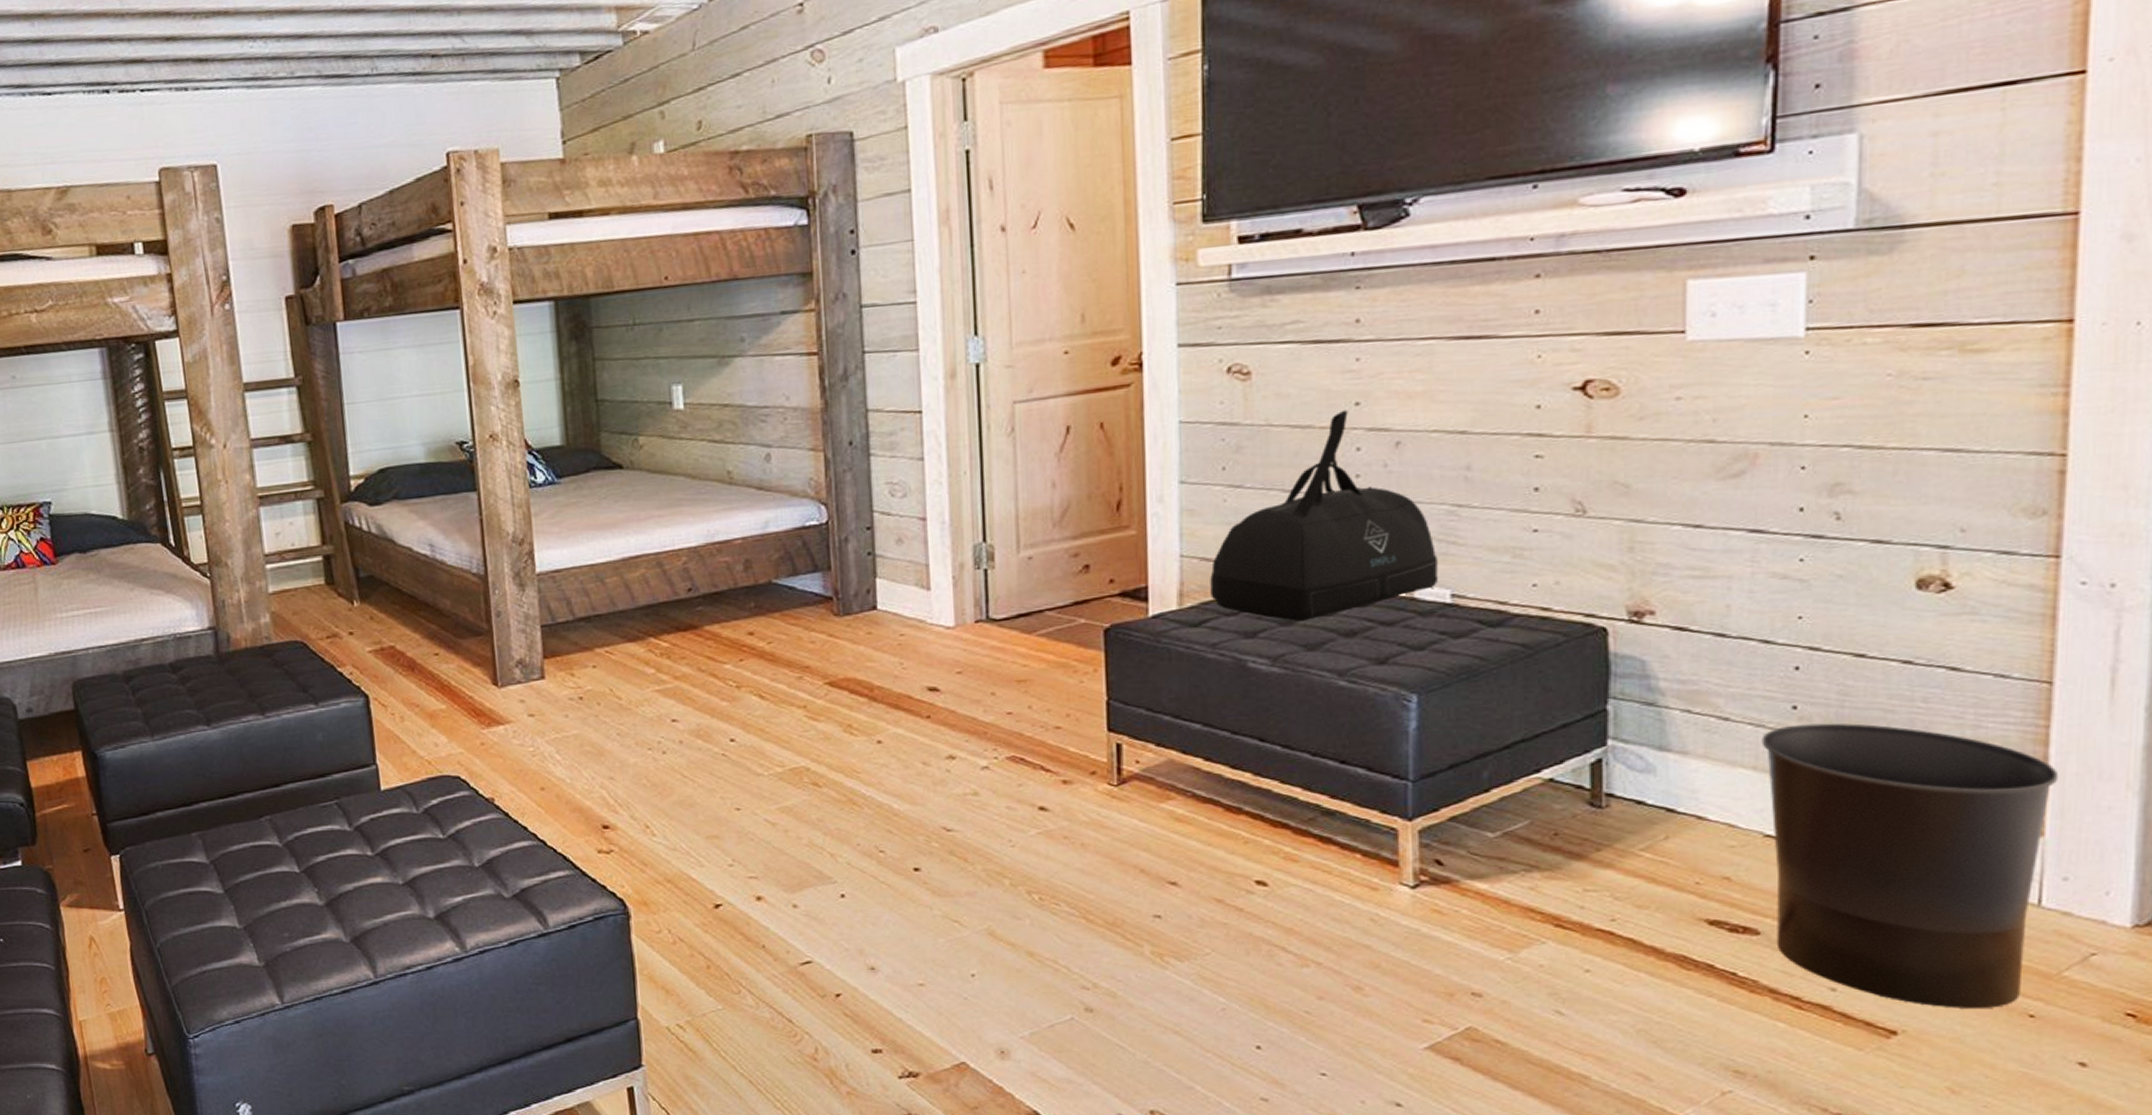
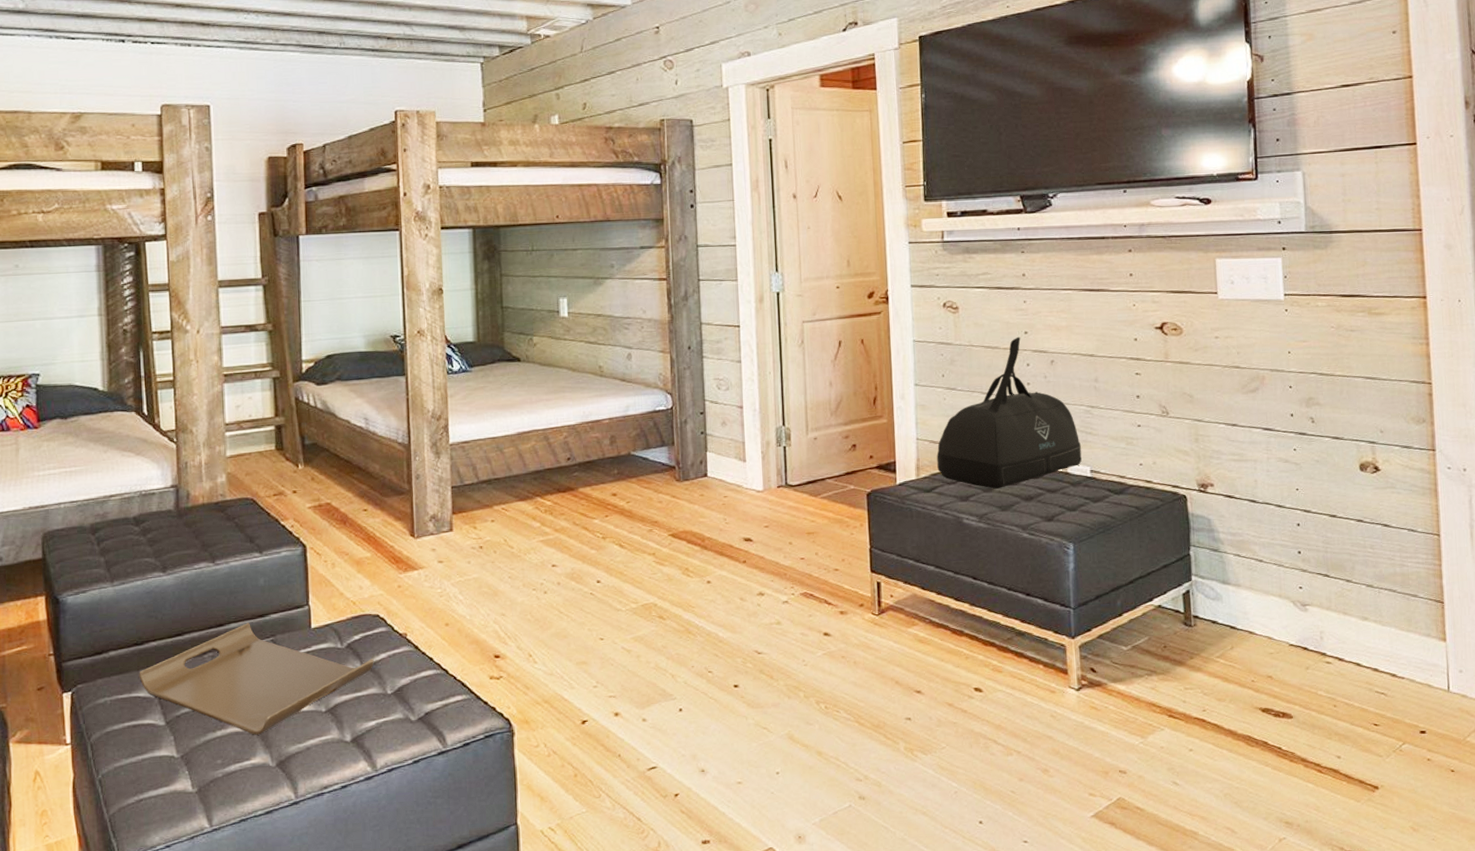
serving tray: none [190,783,457,908] -> present [139,623,374,735]
waste bin: present [1761,723,2059,1008] -> none [1282,563,1450,768]

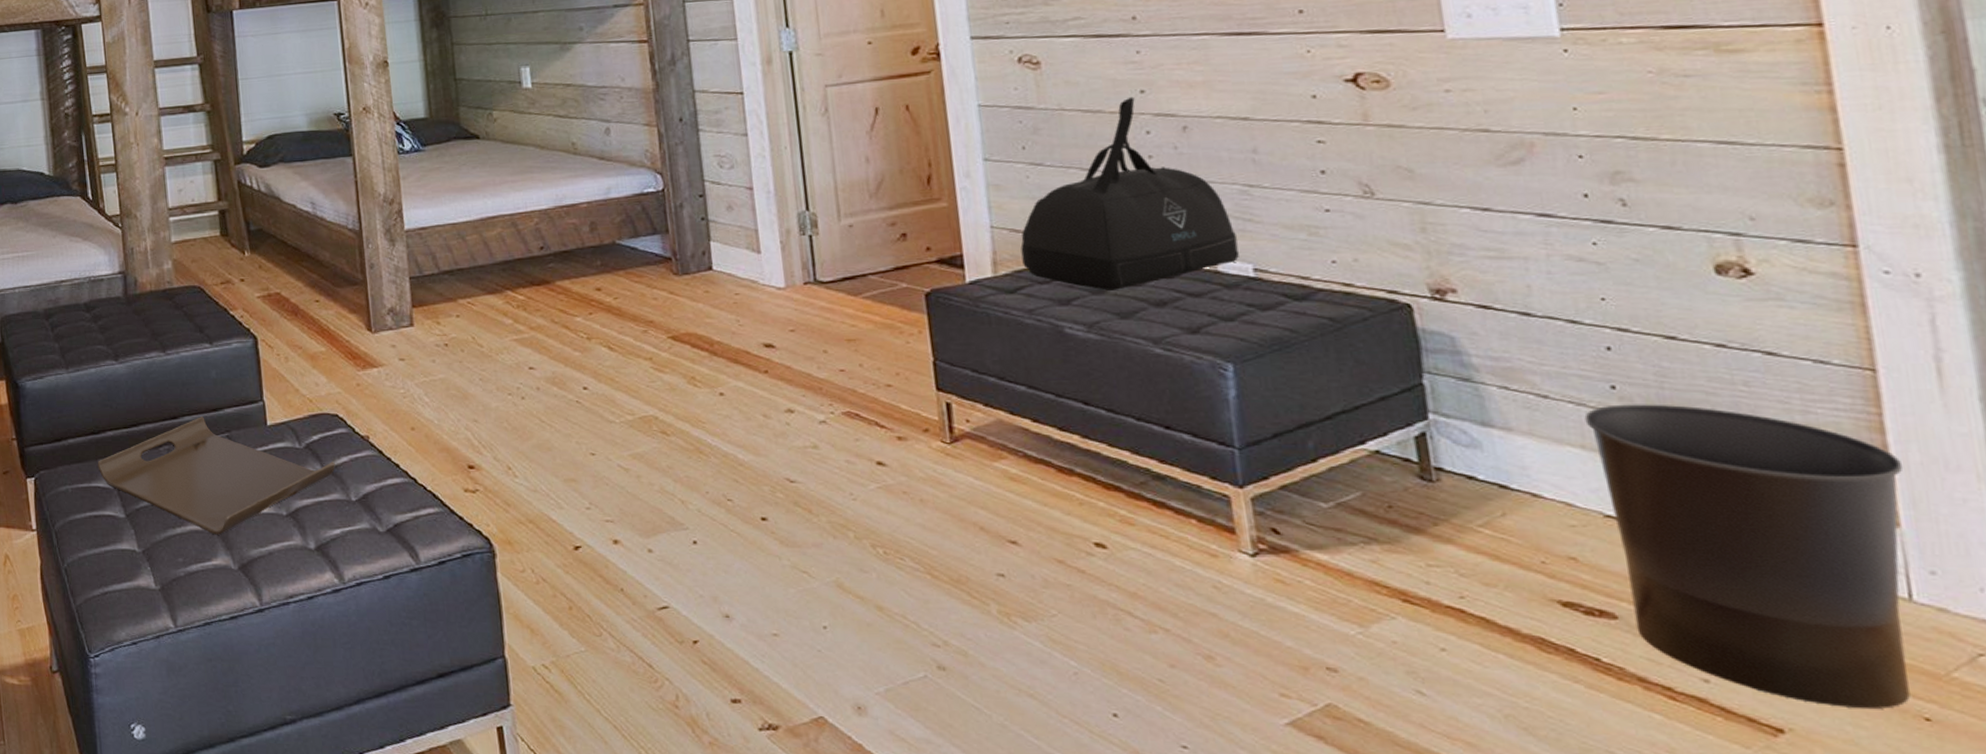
waste bin: none [1282,563,1450,768] -> present [1584,404,1910,709]

